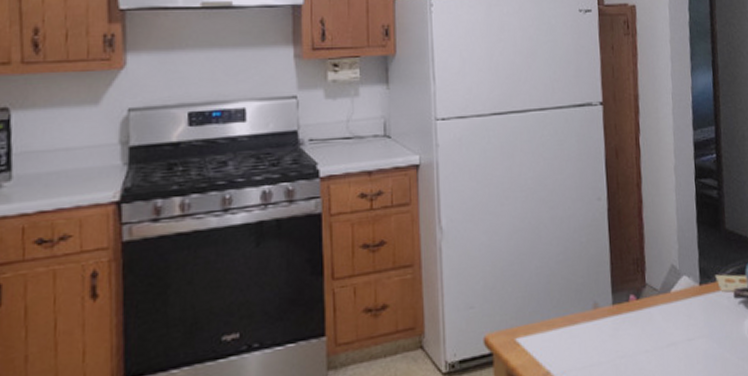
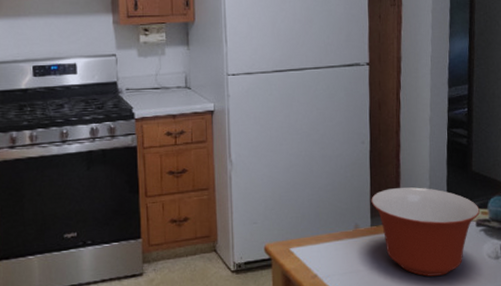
mixing bowl: none [611,252,737,365] -> present [371,187,480,277]

